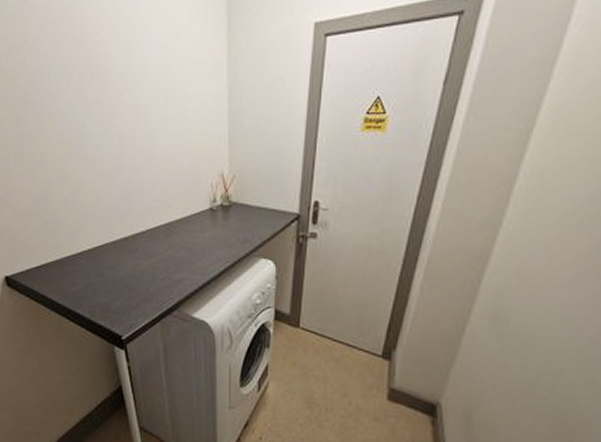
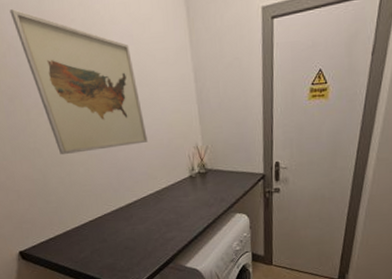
wall art: none [37,11,167,171] -> present [9,9,148,155]

